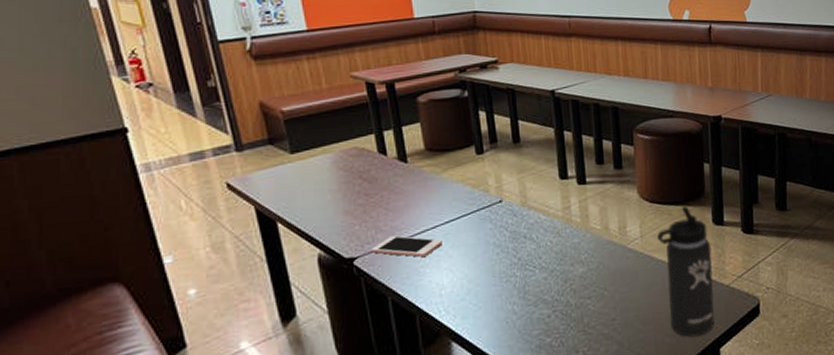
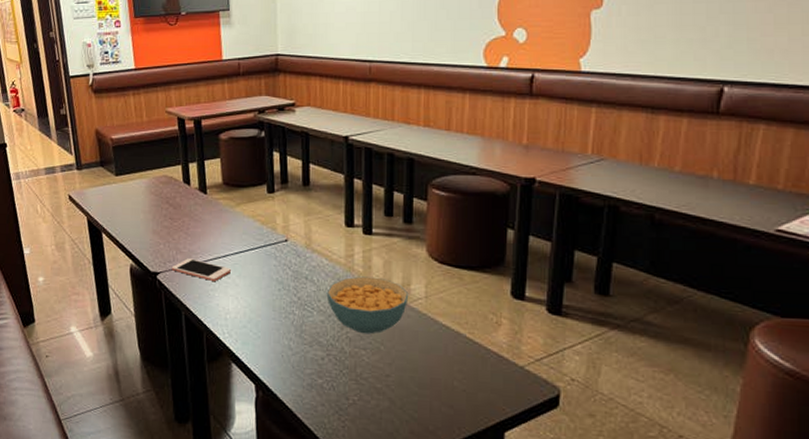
cereal bowl: none [547,225,626,283] -> present [326,276,409,334]
thermos bottle: present [656,206,715,338] -> none [443,272,506,414]

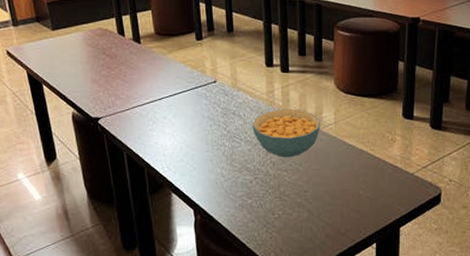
cell phone: present [171,258,232,282] -> none [111,103,168,123]

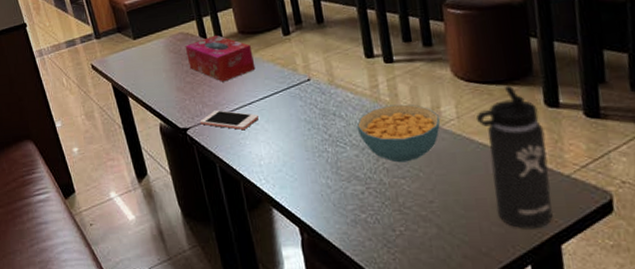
tissue box: none [103,33,168,78] -> present [185,35,256,82]
cell phone: none [111,103,168,123] -> present [199,110,260,131]
thermos bottle: none [349,99,400,215] -> present [475,85,553,229]

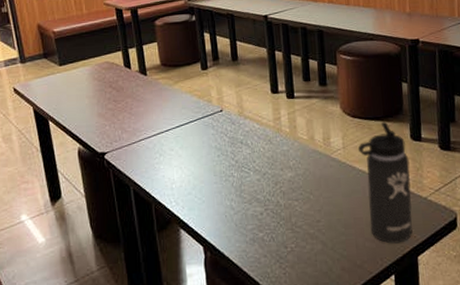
tissue box: present [185,35,256,82] -> none [109,66,174,110]
cell phone: present [199,110,260,131] -> none [118,136,175,156]
cereal bowl: present [356,104,441,163] -> none [260,135,330,187]

